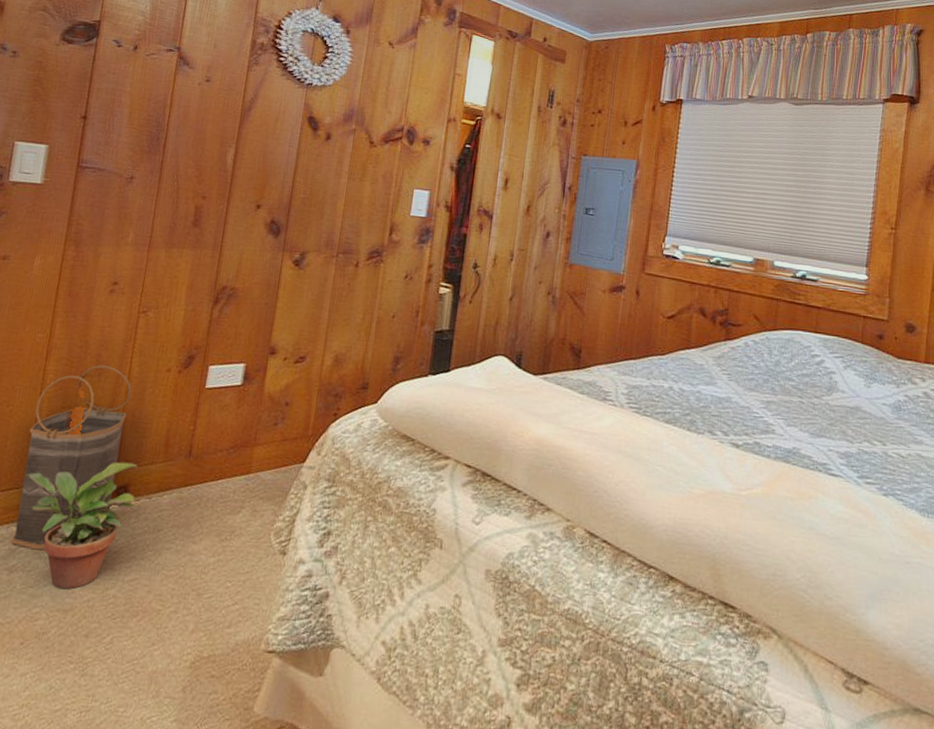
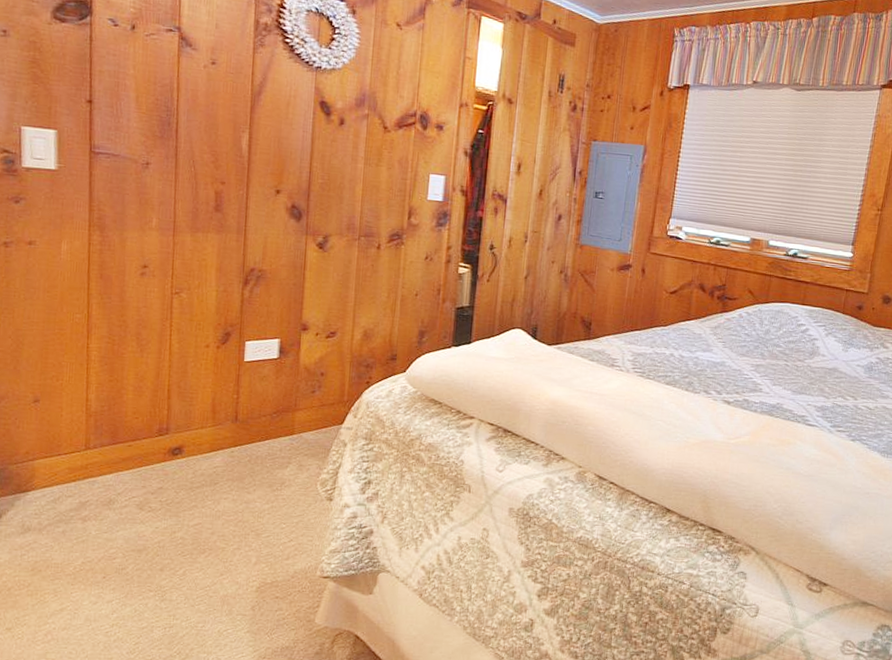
basket: present [11,365,132,550] -> none [81,342,175,503]
potted plant: present [27,461,139,590] -> none [86,427,194,534]

